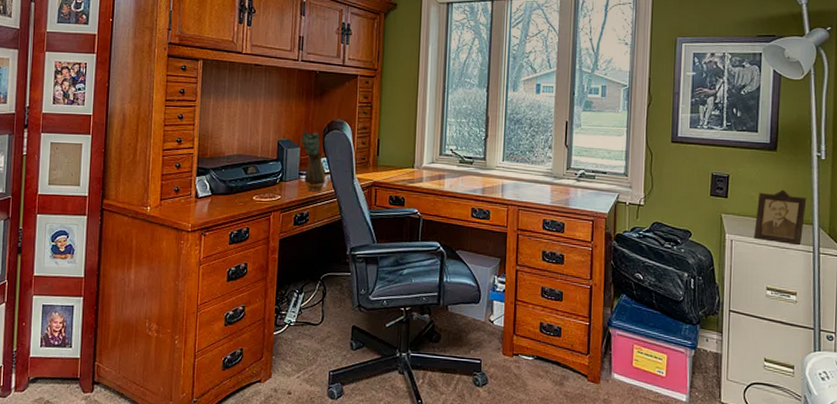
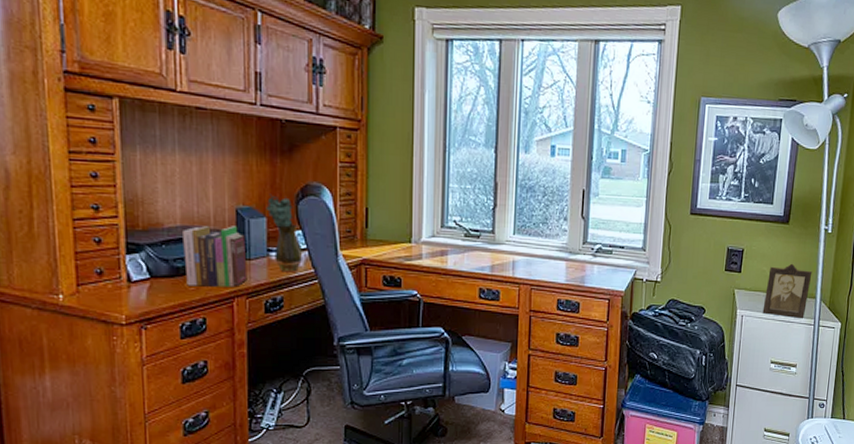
books: none [237,154,283,204] -> present [183,226,248,287]

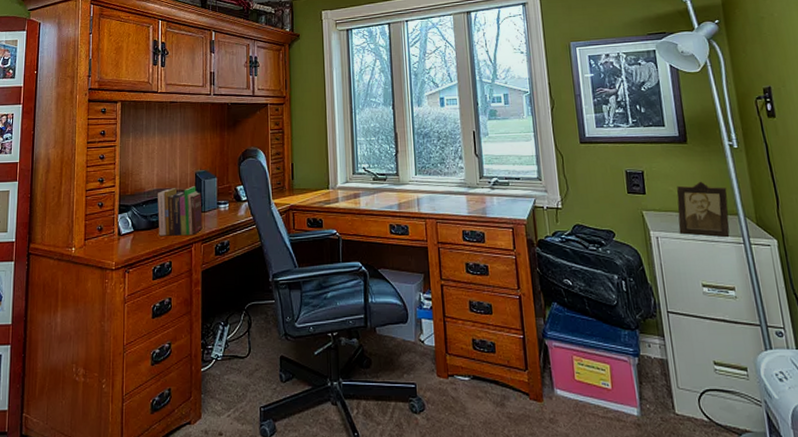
vase: present [265,193,302,272] -> none [216,159,243,220]

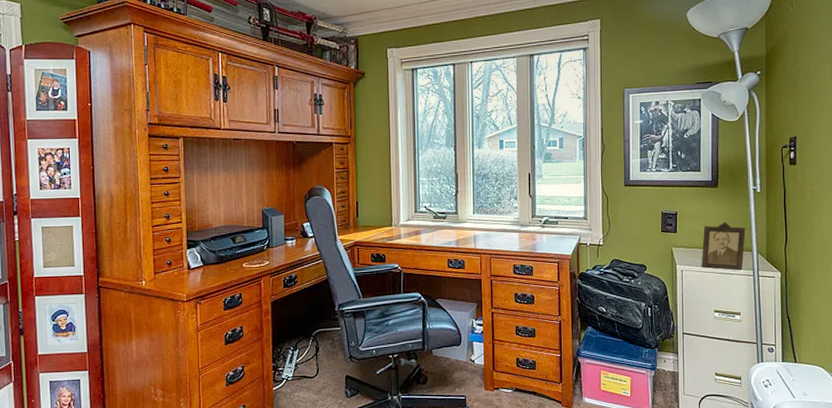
books: present [158,186,203,236] -> none [225,223,271,270]

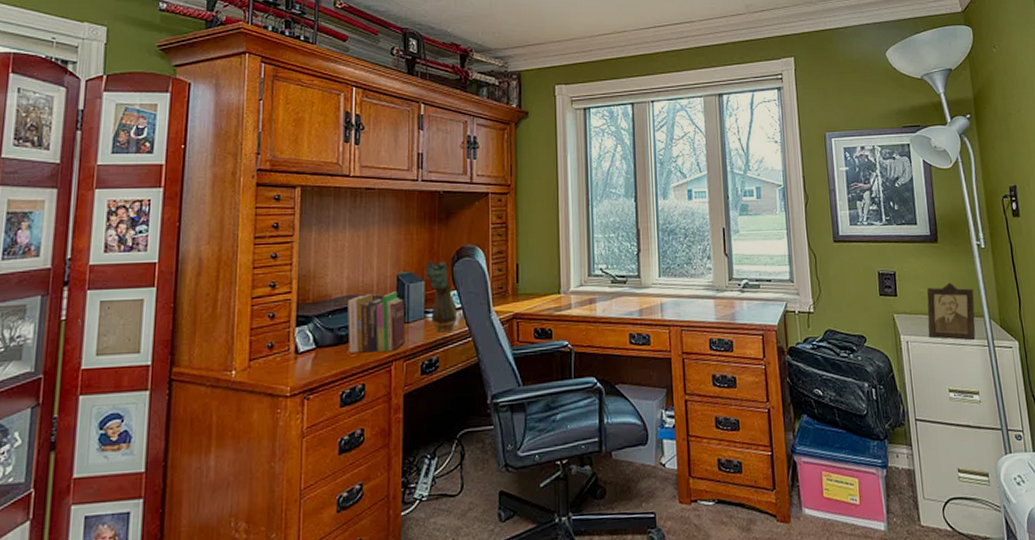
books: none [225,223,271,270] -> present [348,291,406,353]
vase: none [283,196,310,255] -> present [424,258,457,333]

